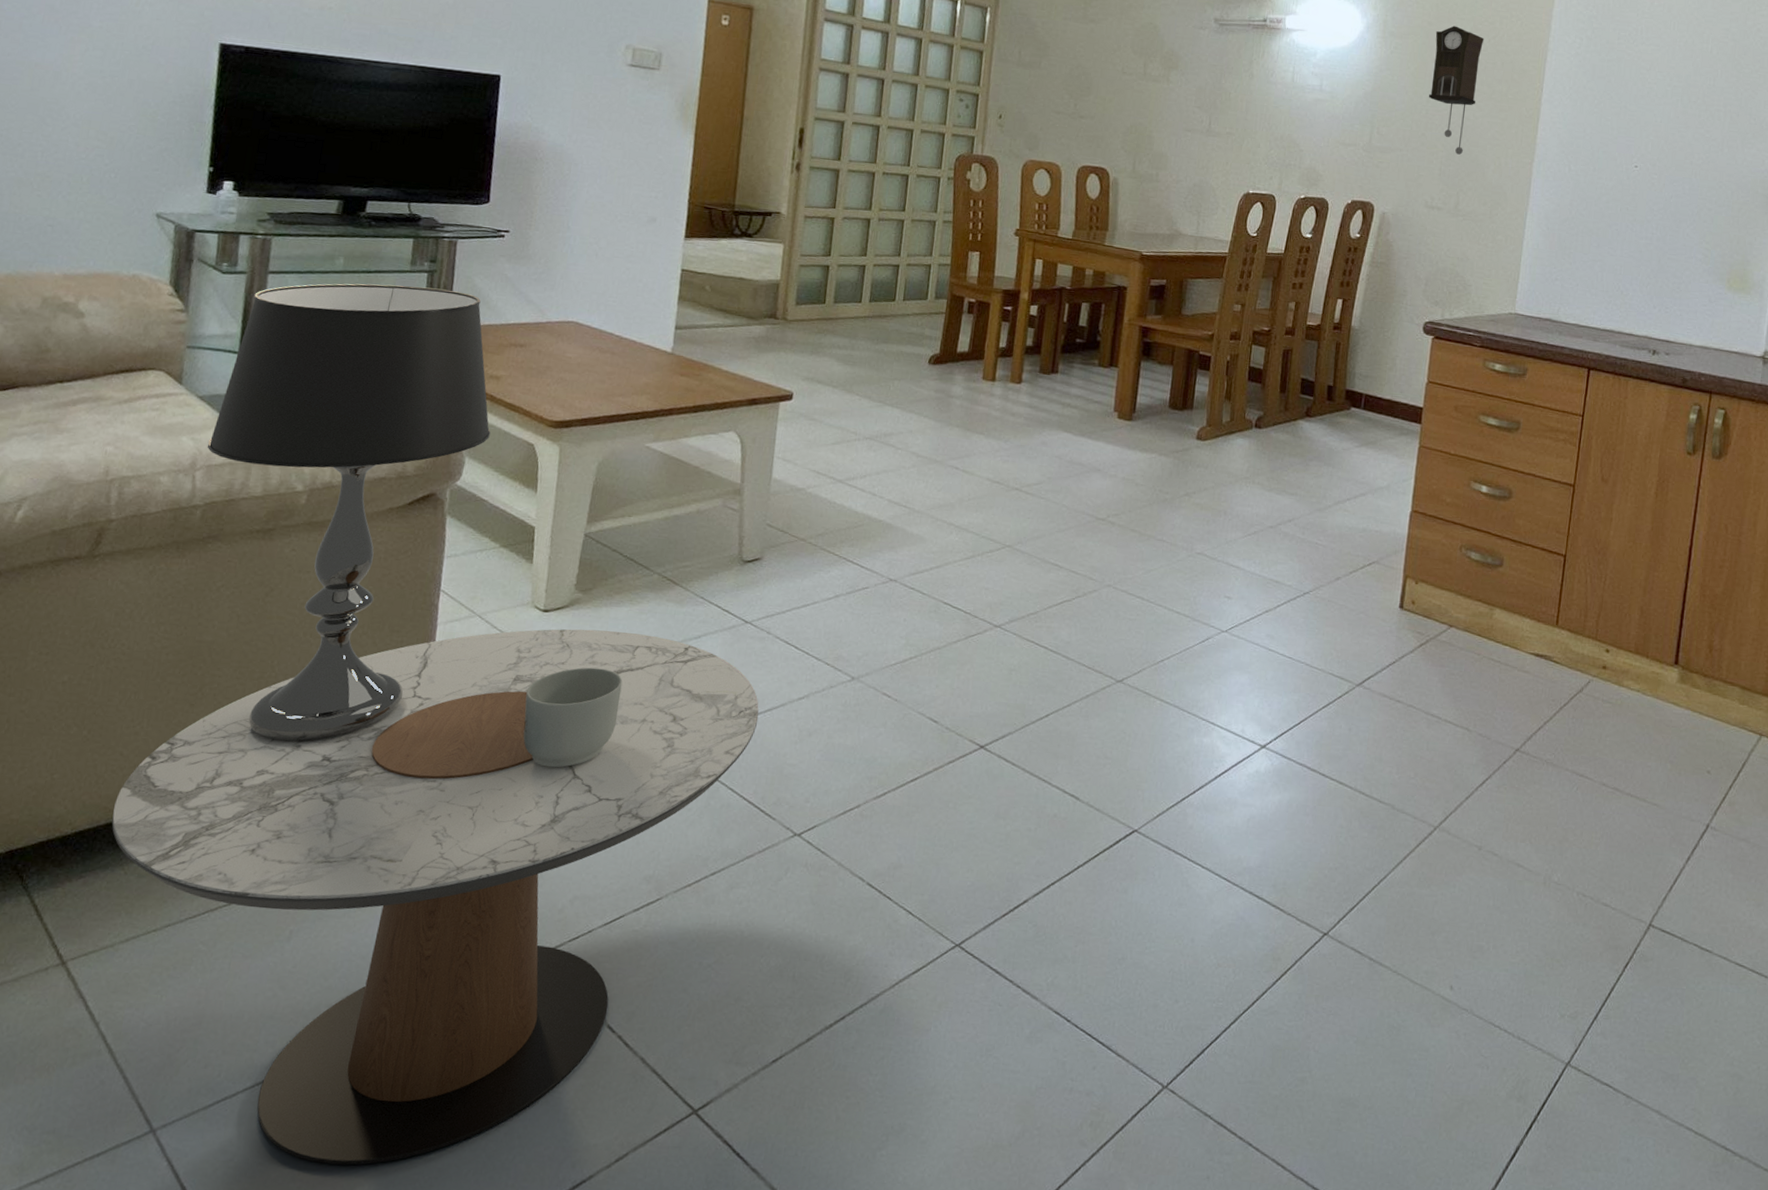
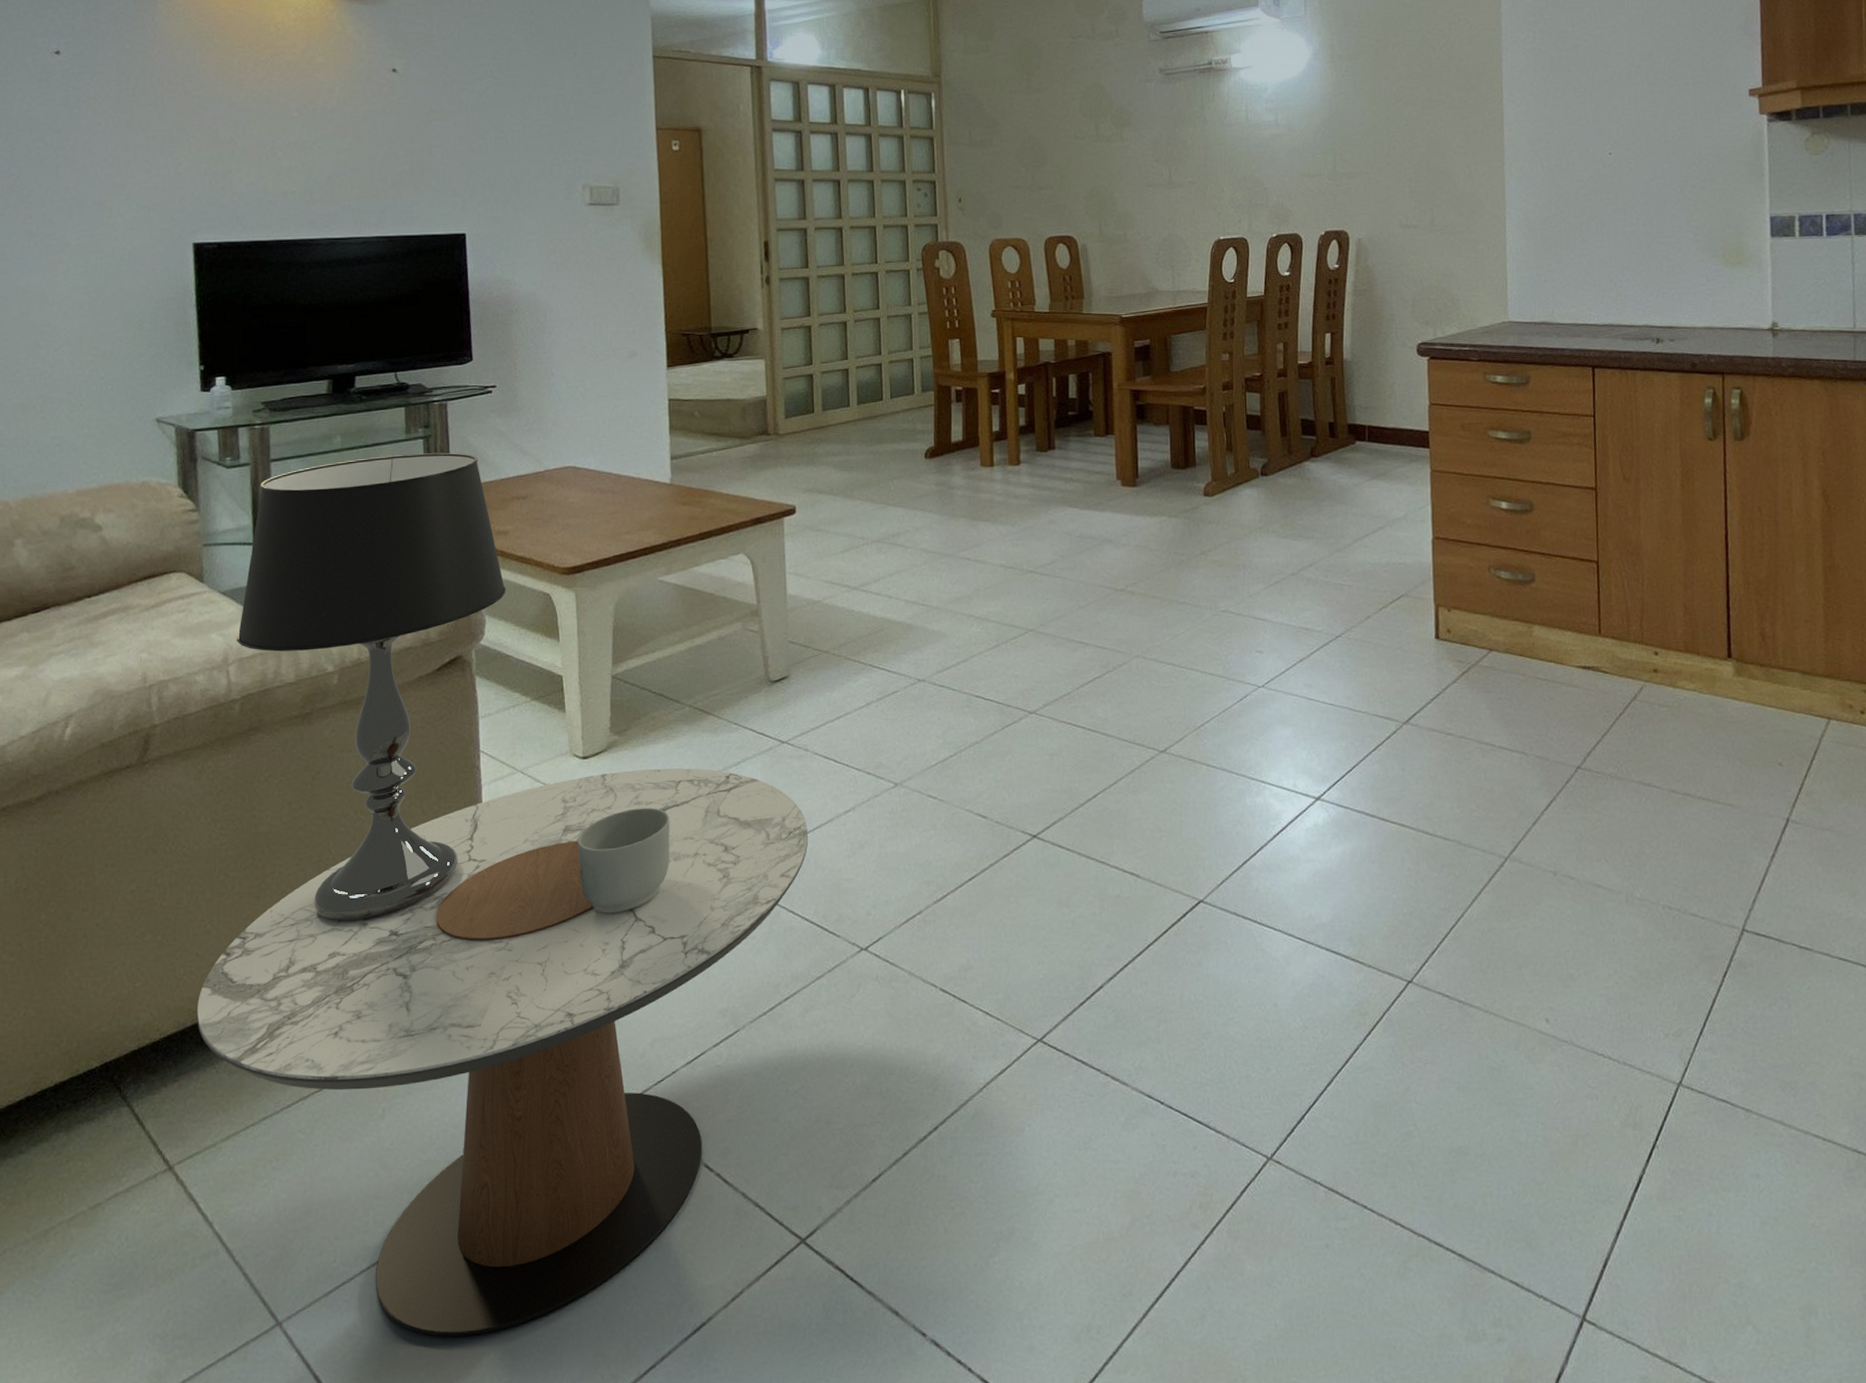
pendulum clock: present [1428,25,1485,155] -> none [1384,39,1437,169]

